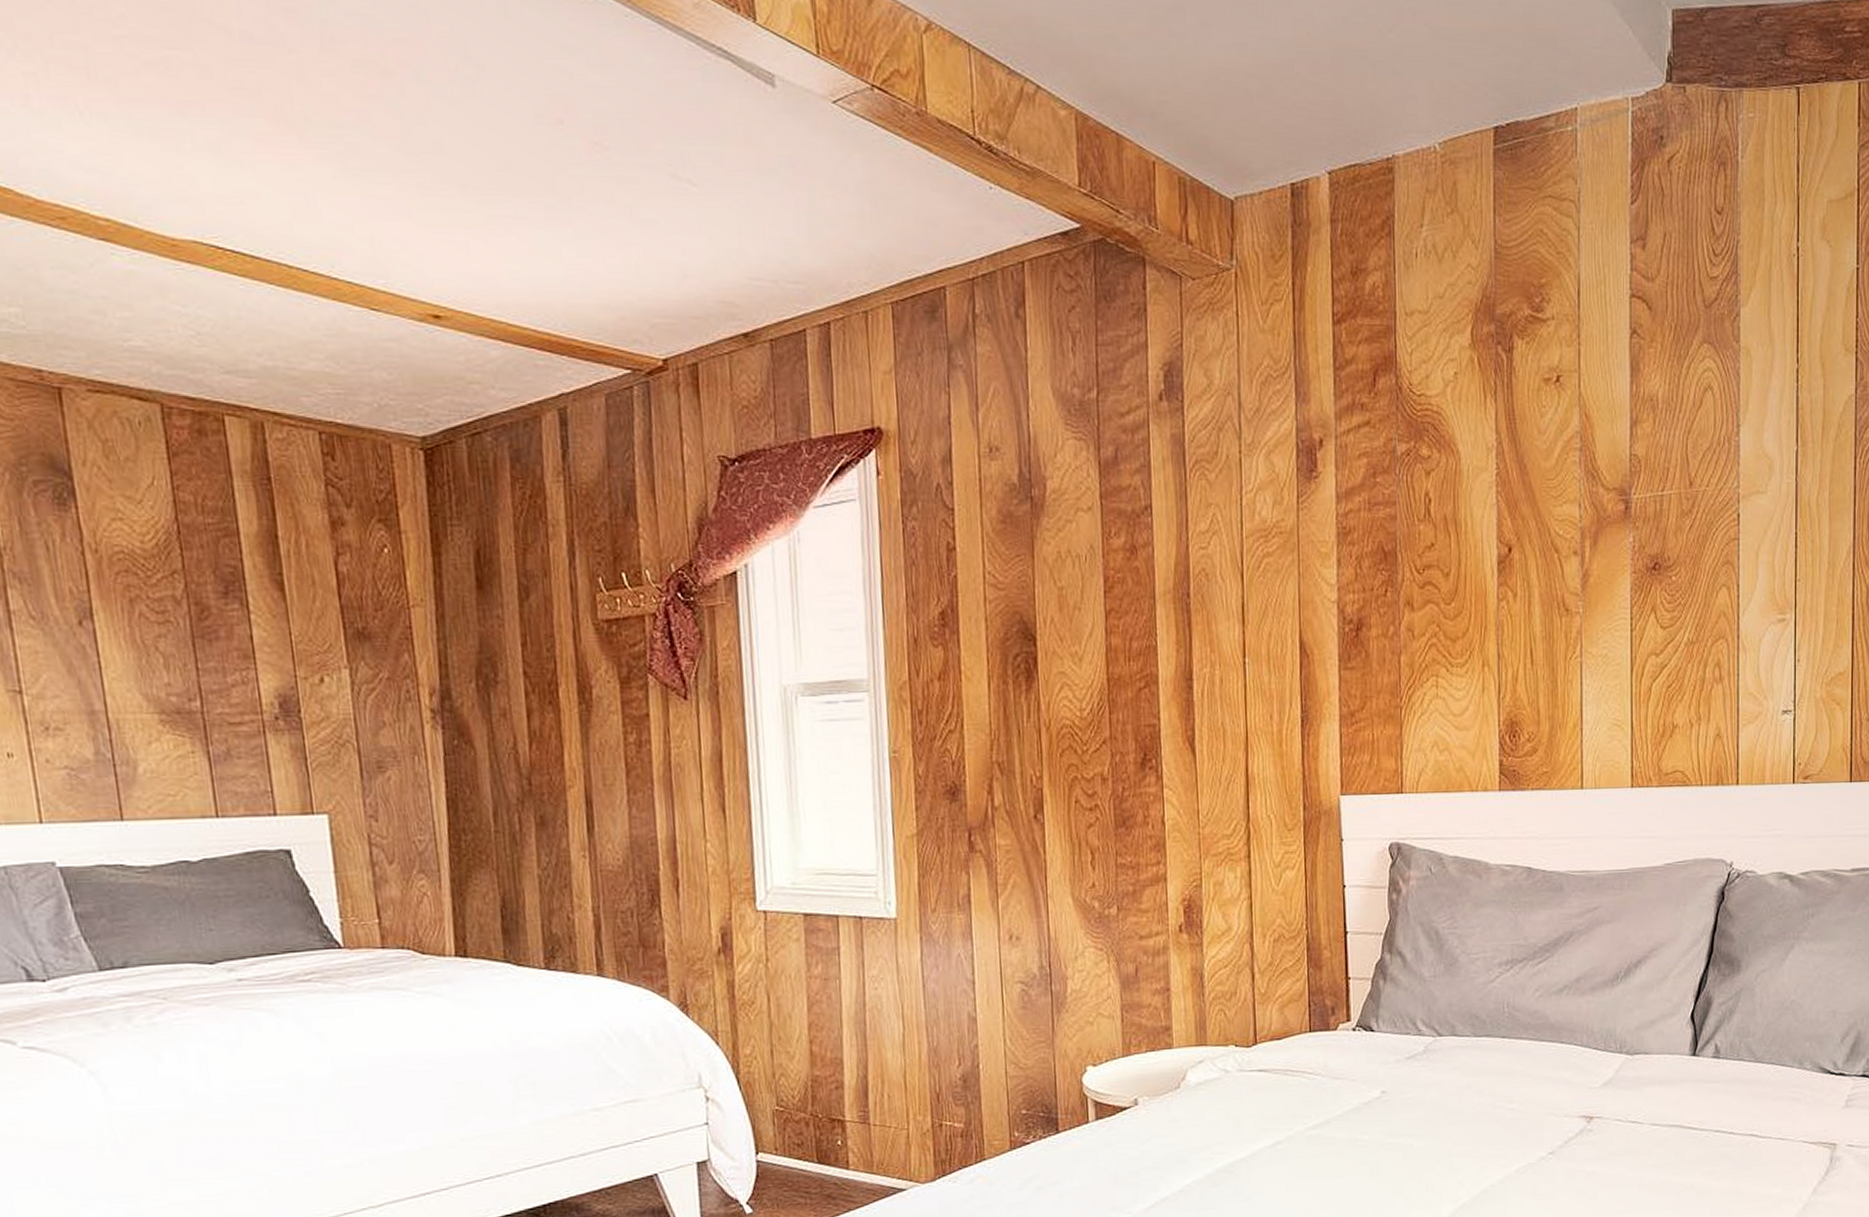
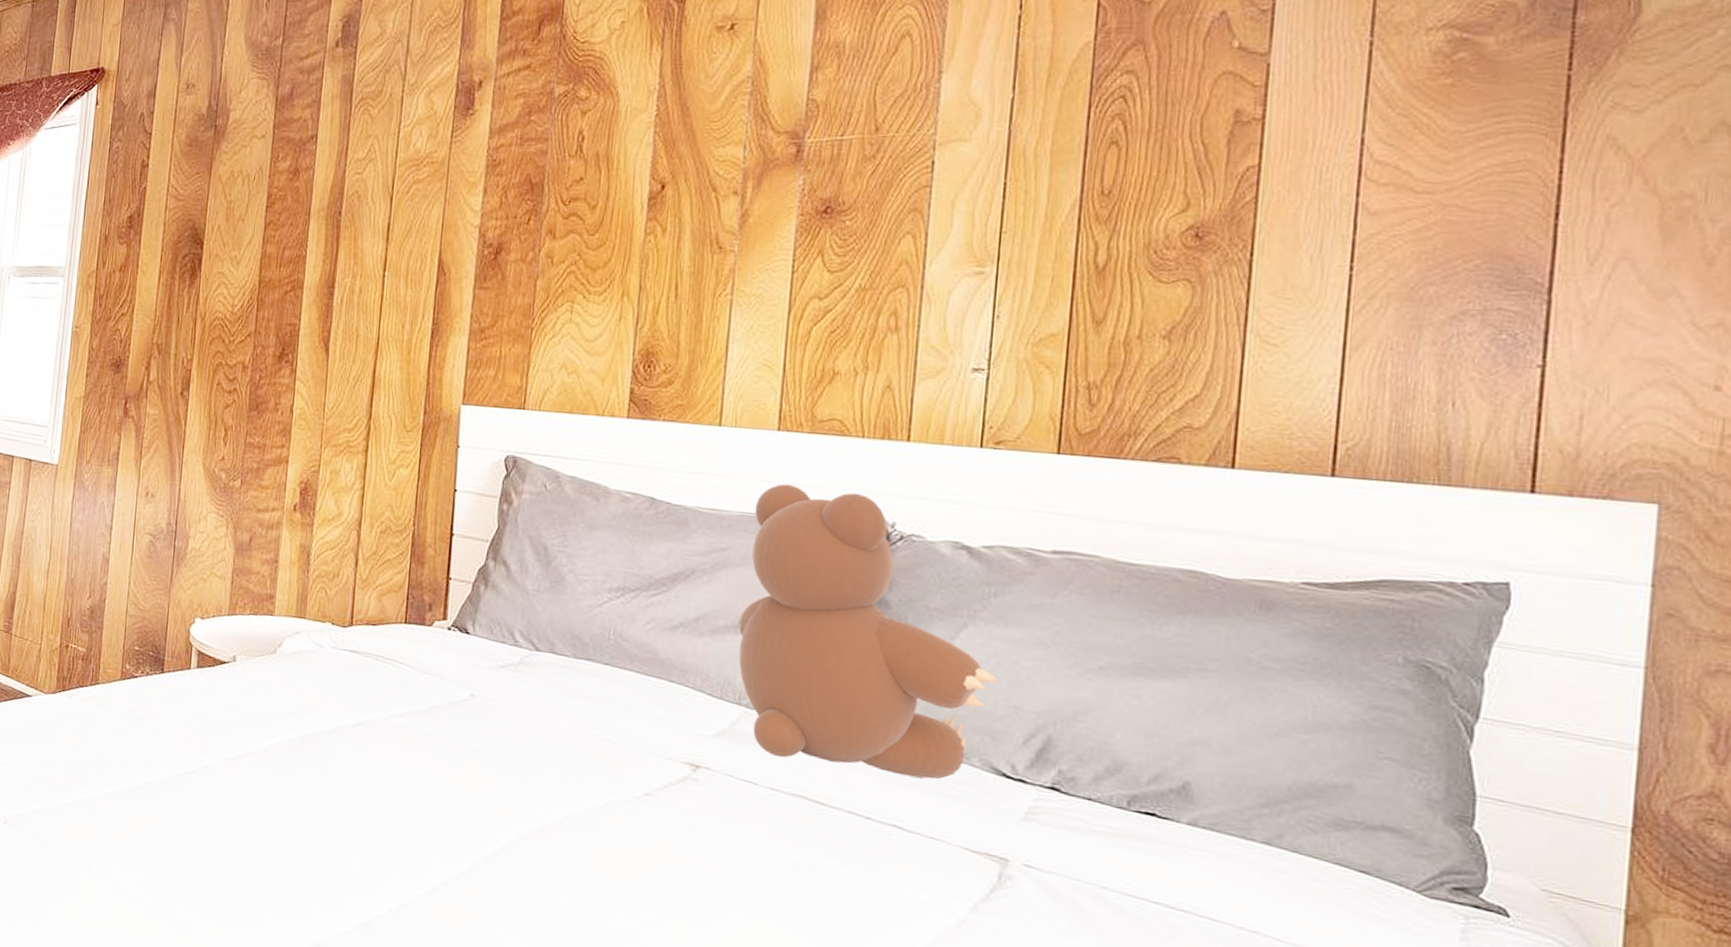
teddy bear: none [1614,838,1820,1095] -> present [738,484,999,780]

